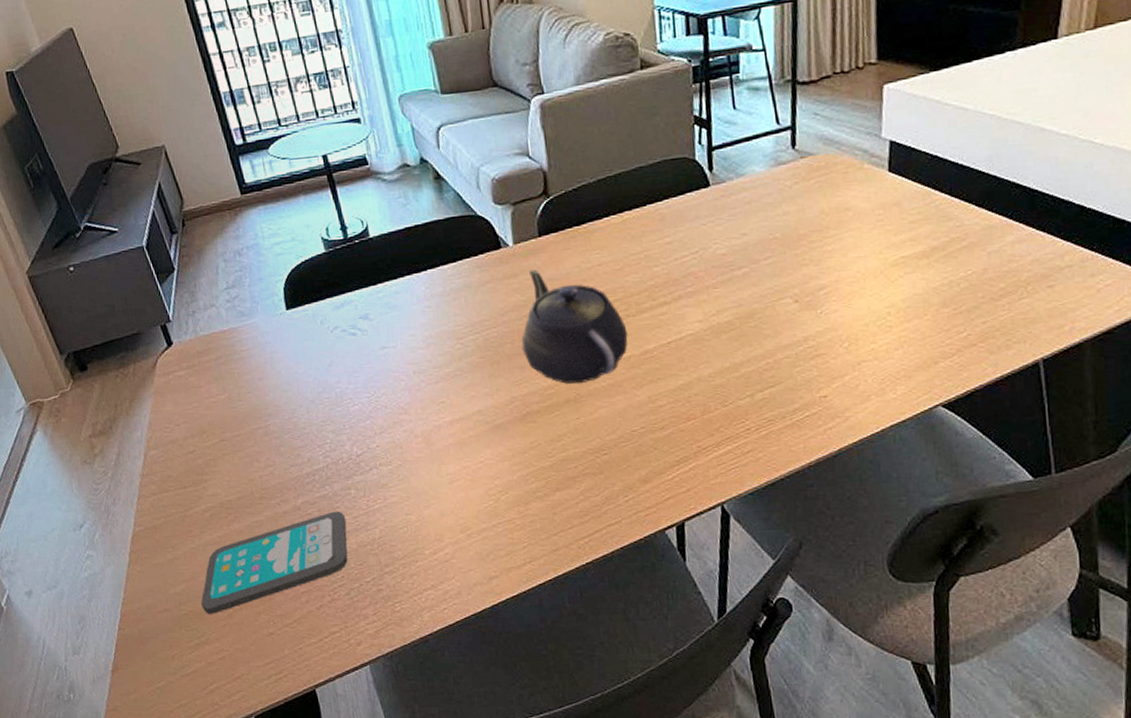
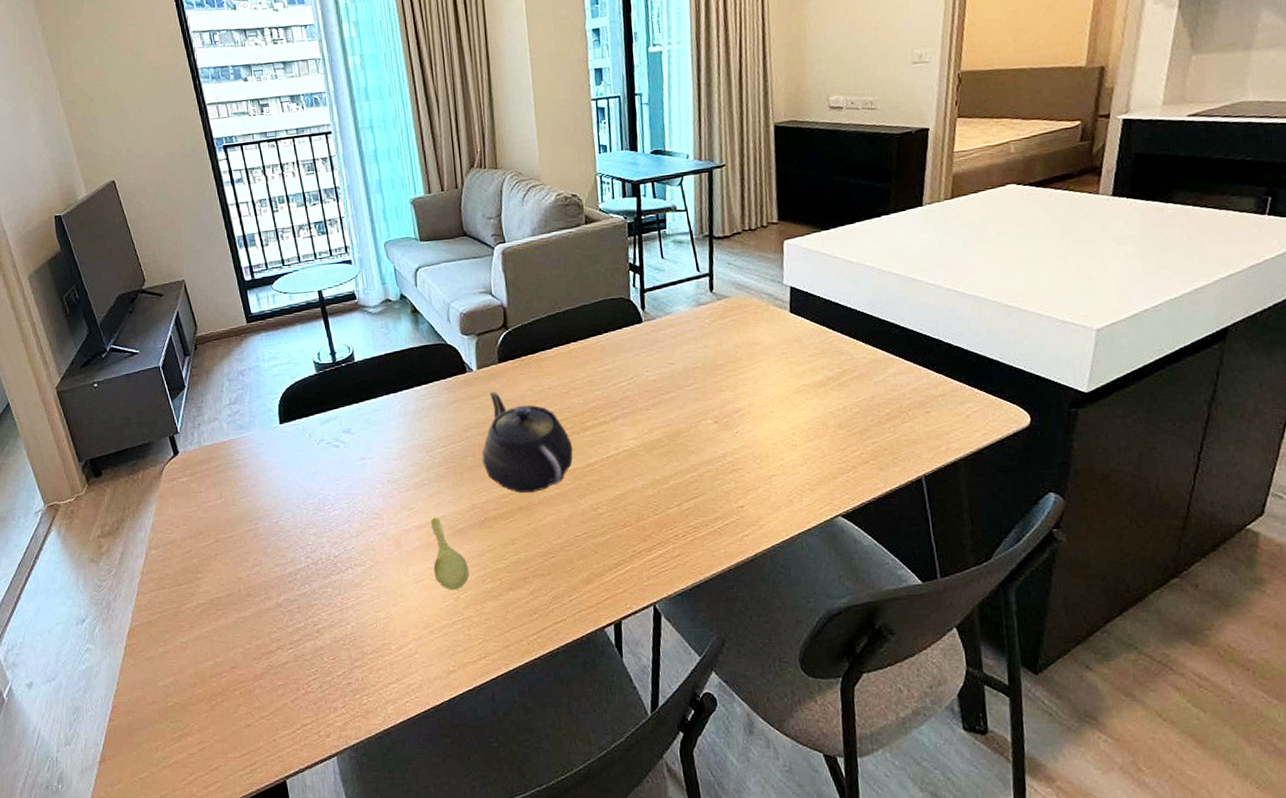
smartphone: present [201,511,348,615] -> none [186,608,322,707]
spoon: none [464,411,510,491] -> present [431,517,469,590]

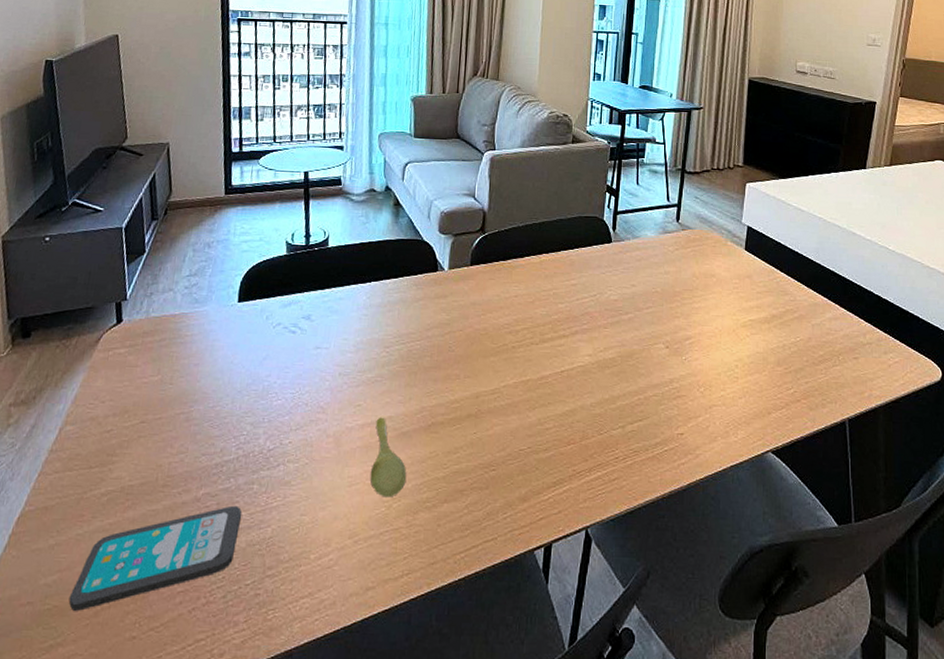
smartphone: none [186,608,322,707] -> present [69,505,242,612]
teapot: present [482,391,573,493] -> none [438,293,530,400]

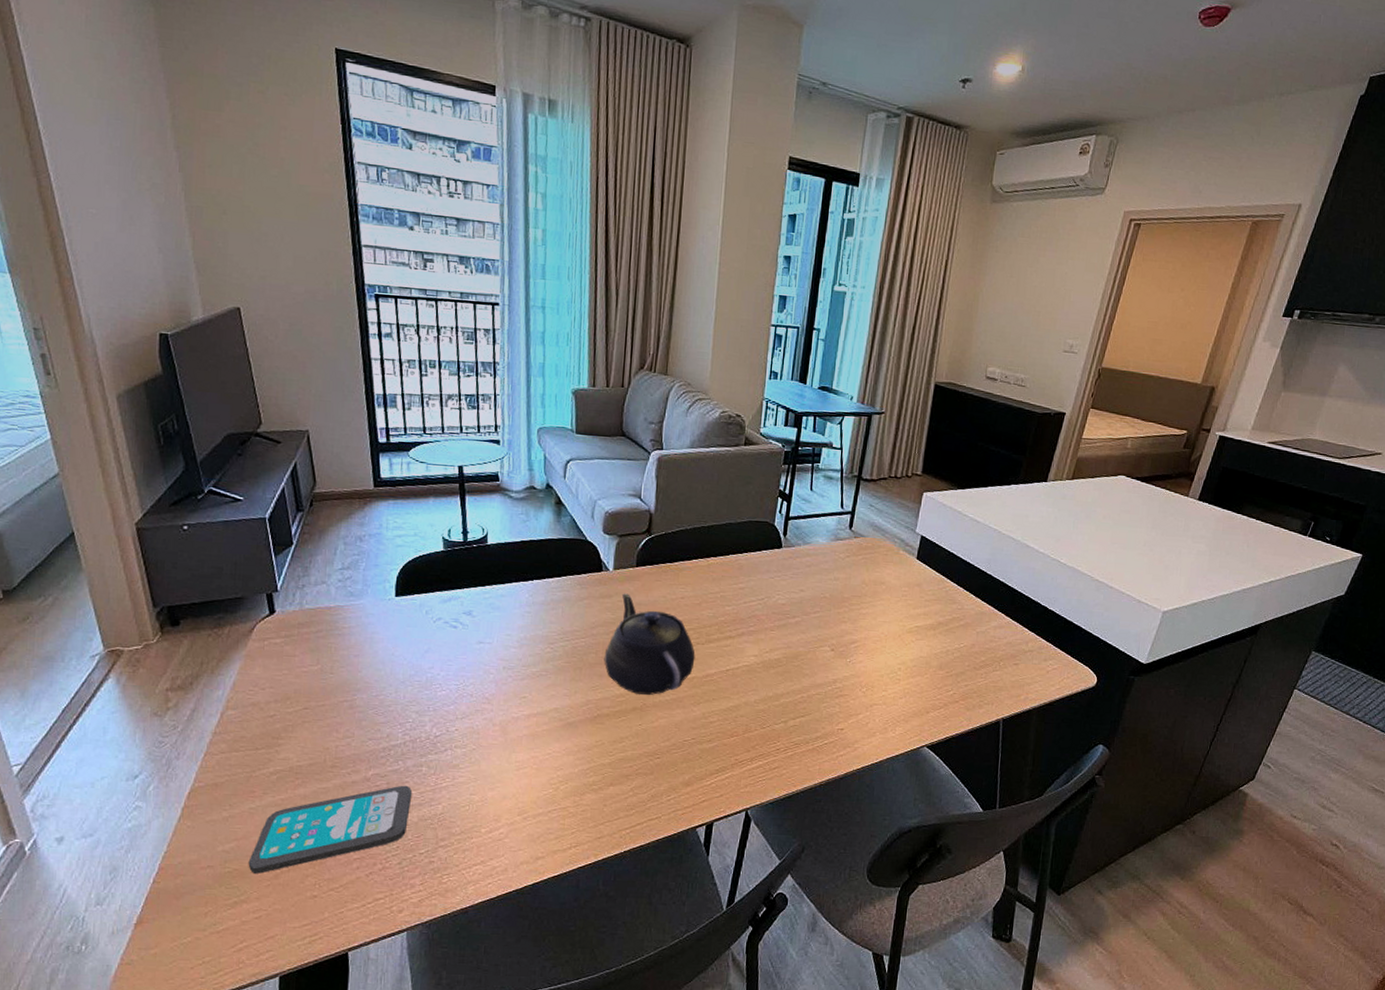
spoon: present [370,417,407,498] -> none [537,708,573,781]
teapot: none [438,293,530,400] -> present [604,593,695,695]

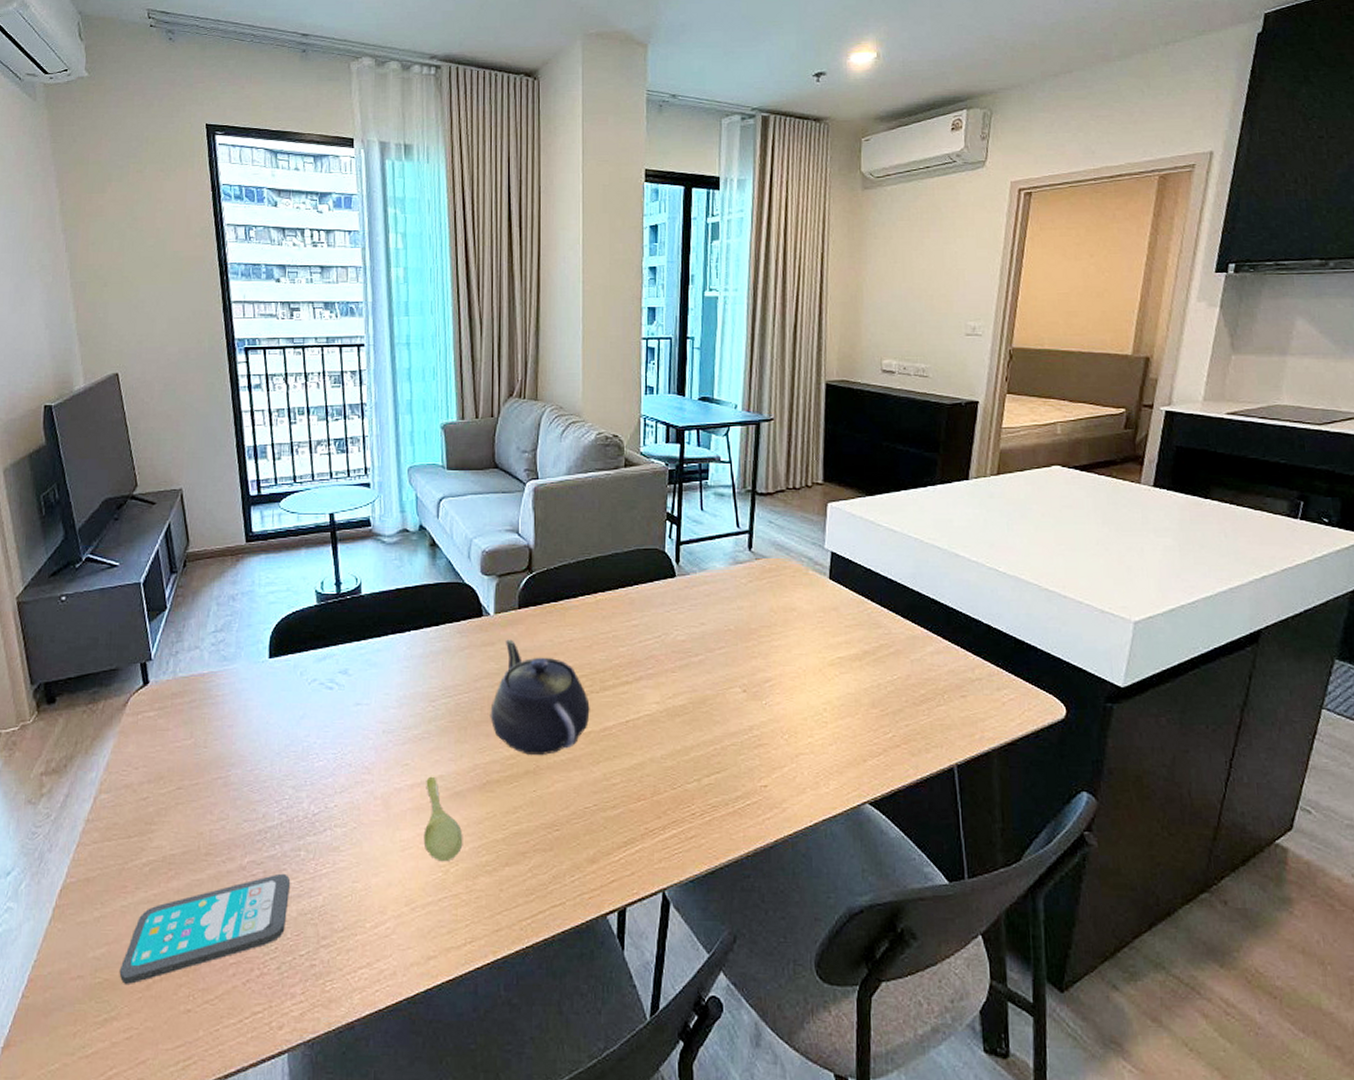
spoon: none [537,708,573,781] -> present [423,776,463,862]

